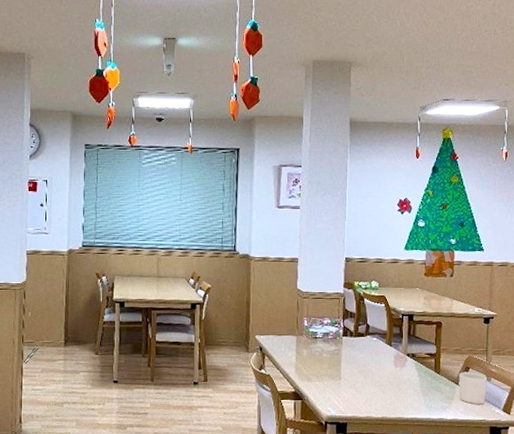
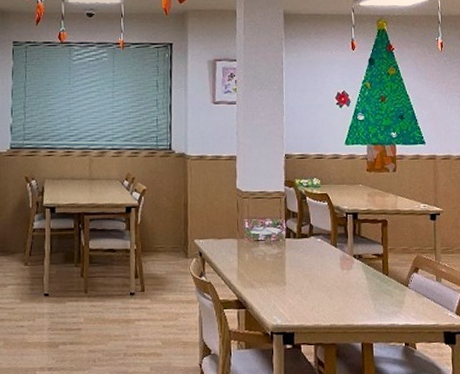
mug: present [458,372,488,405] -> none [408,273,438,308]

